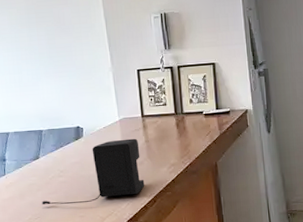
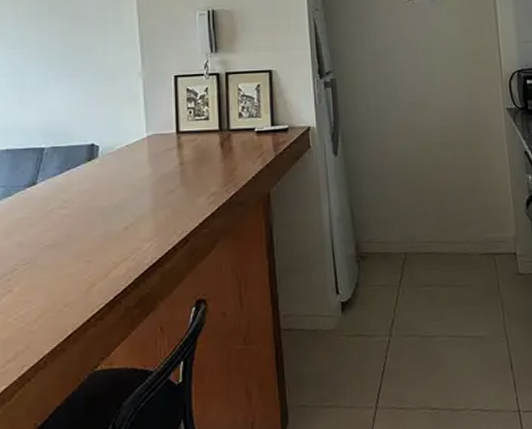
coffee maker: present [41,138,145,206] -> none [34,160,175,247]

